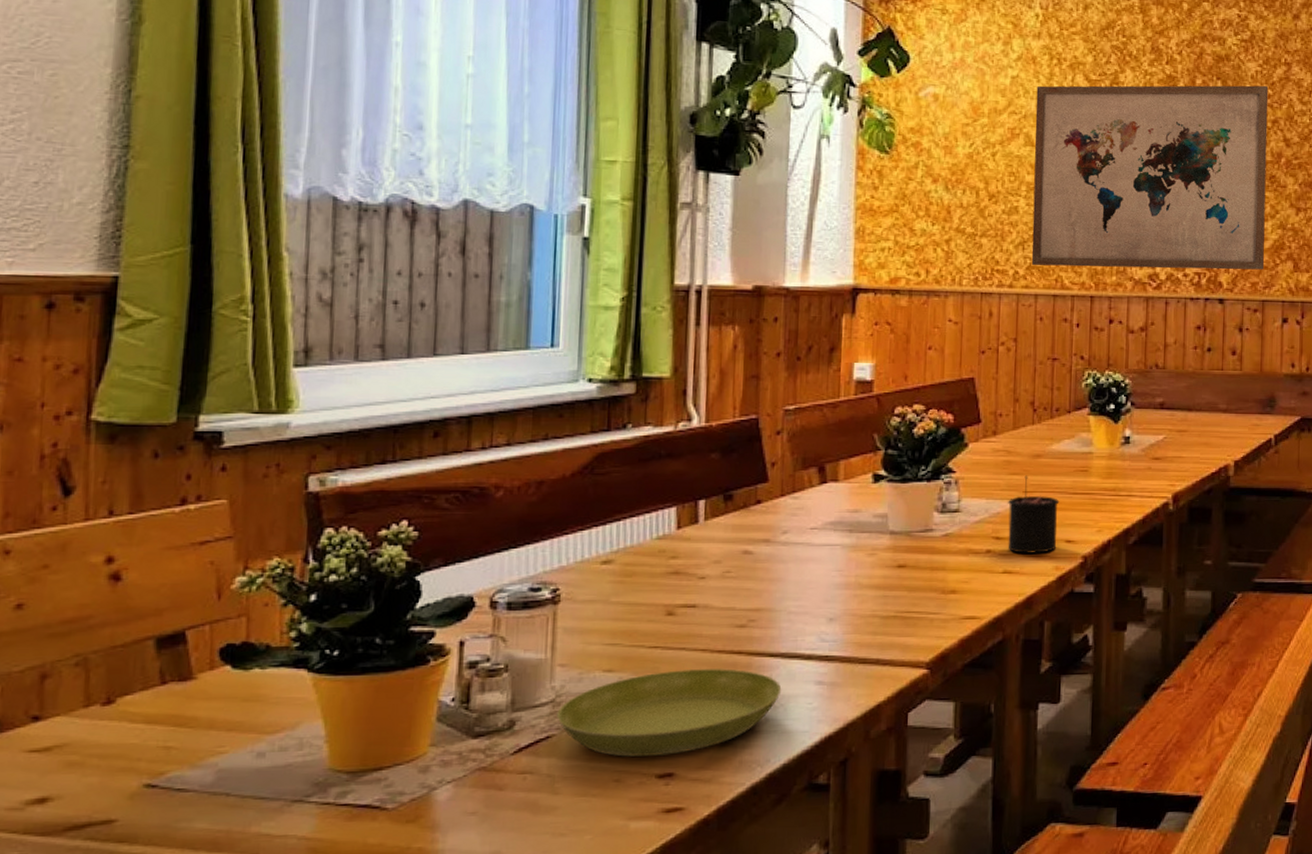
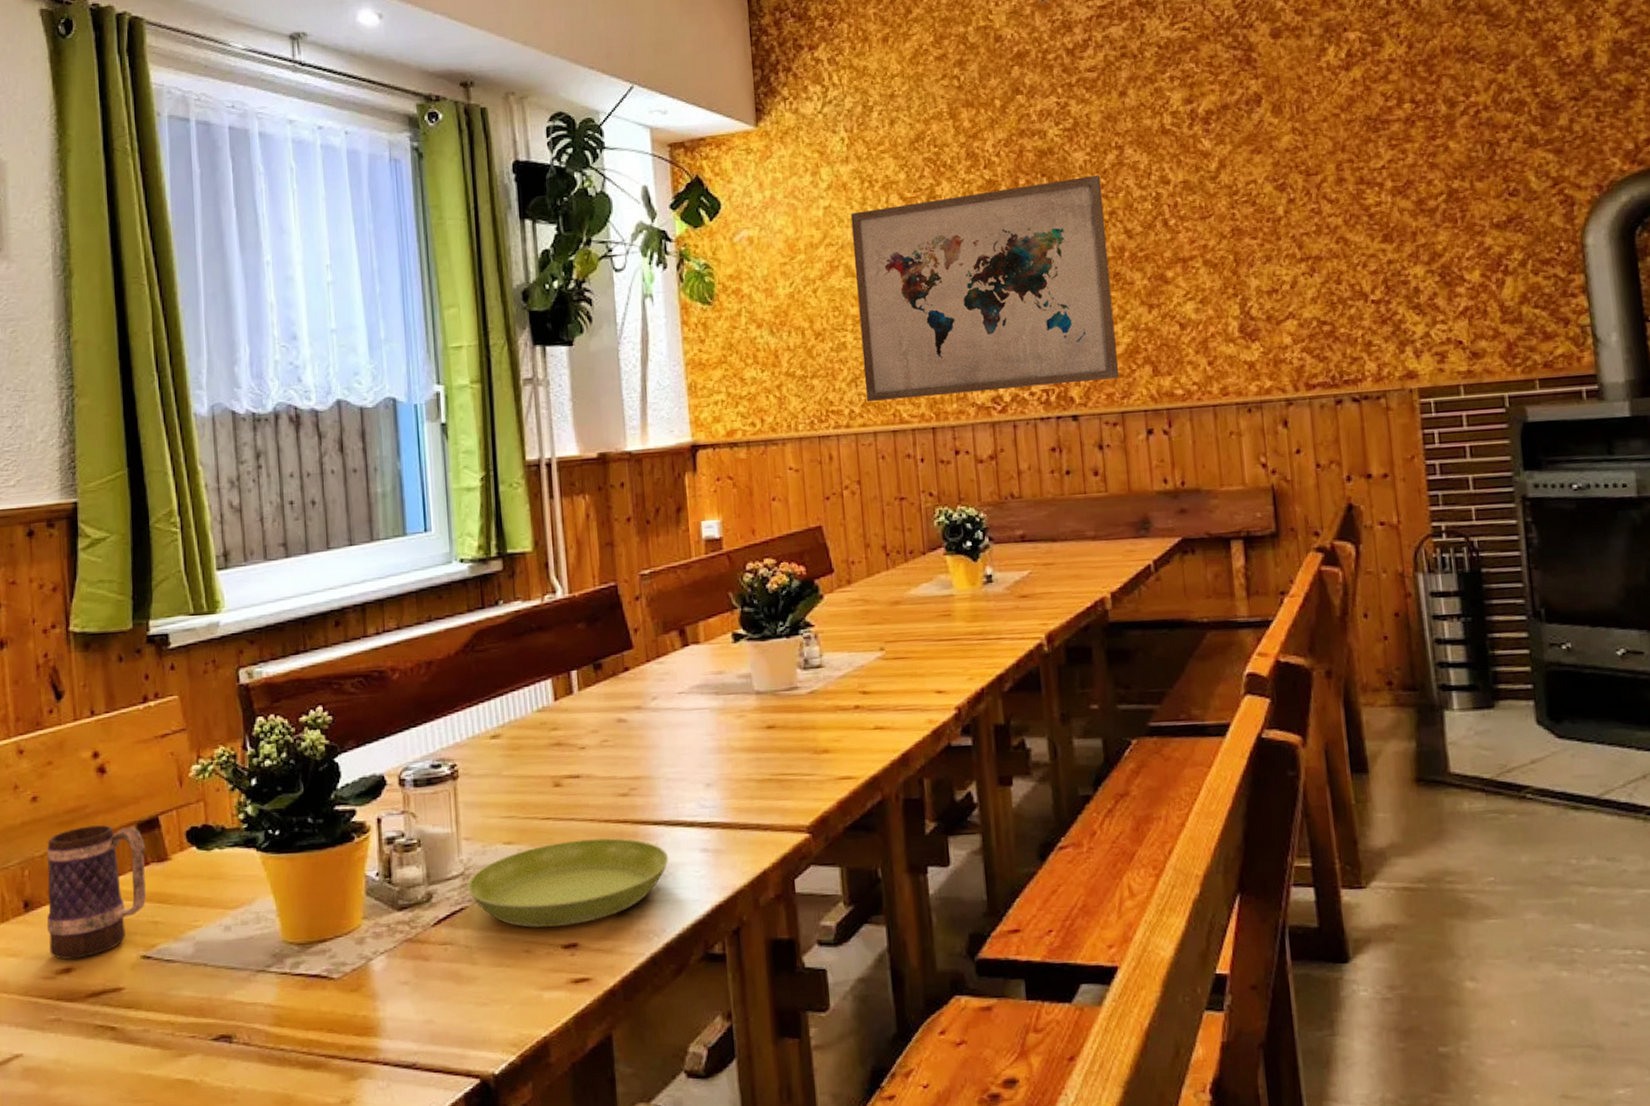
mug: none [18,639,164,789] -> present [47,825,146,960]
candle: present [1007,475,1060,553] -> none [870,624,927,708]

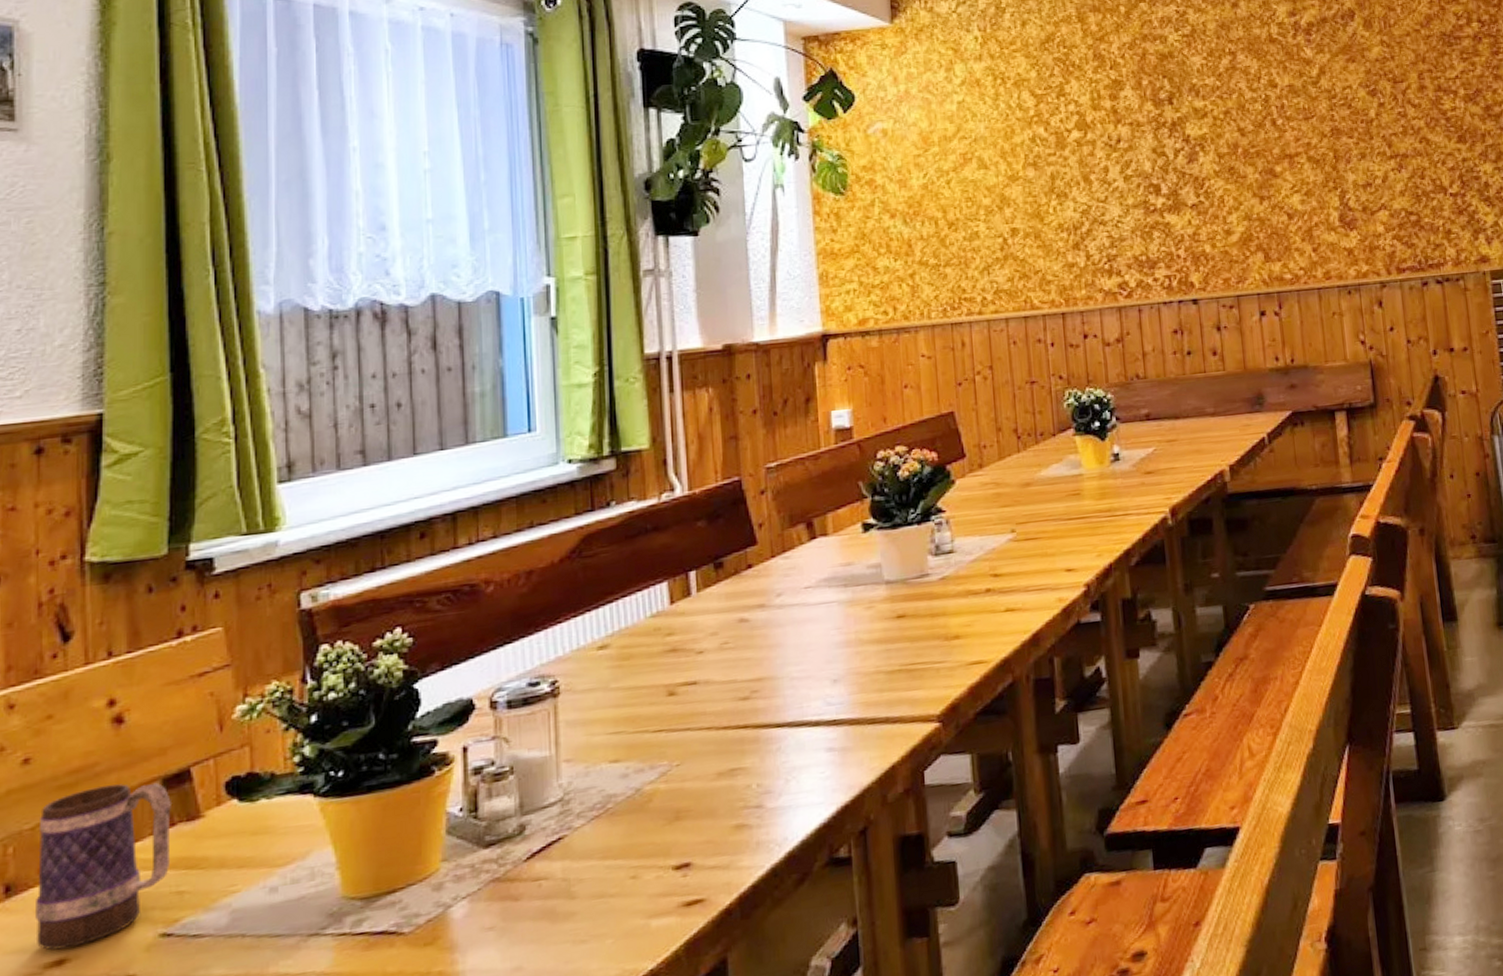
saucer: present [467,837,669,928] -> none [567,744,792,851]
wall art: present [850,174,1120,403] -> none [983,77,1235,290]

